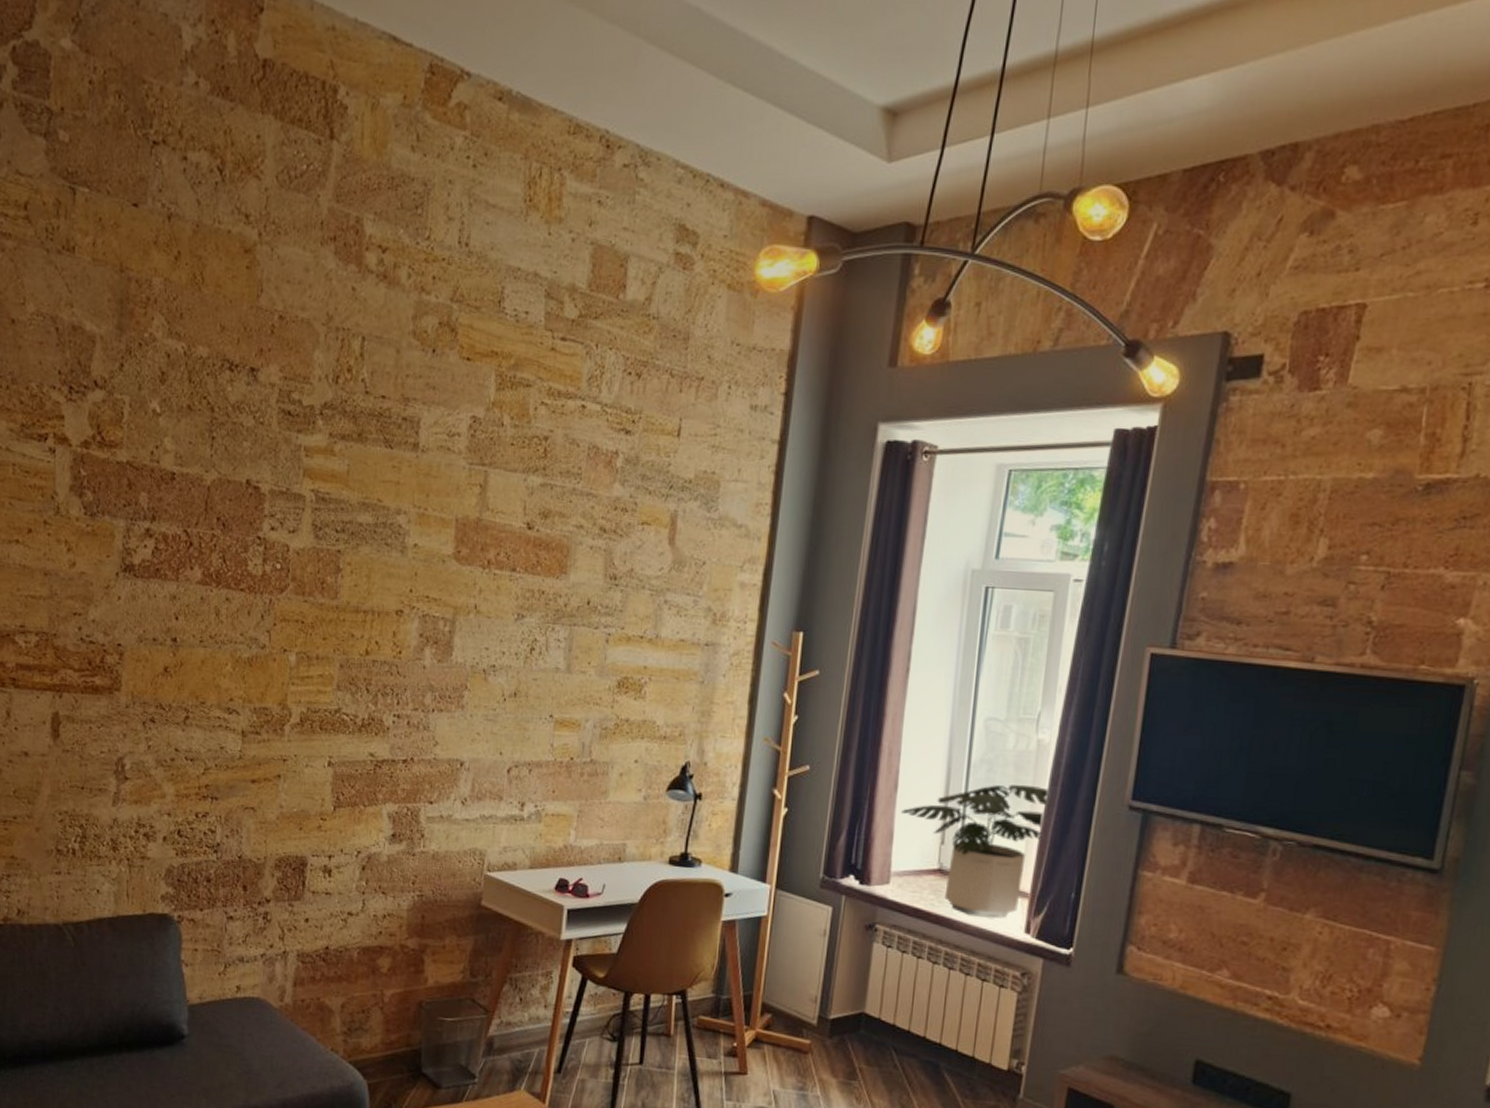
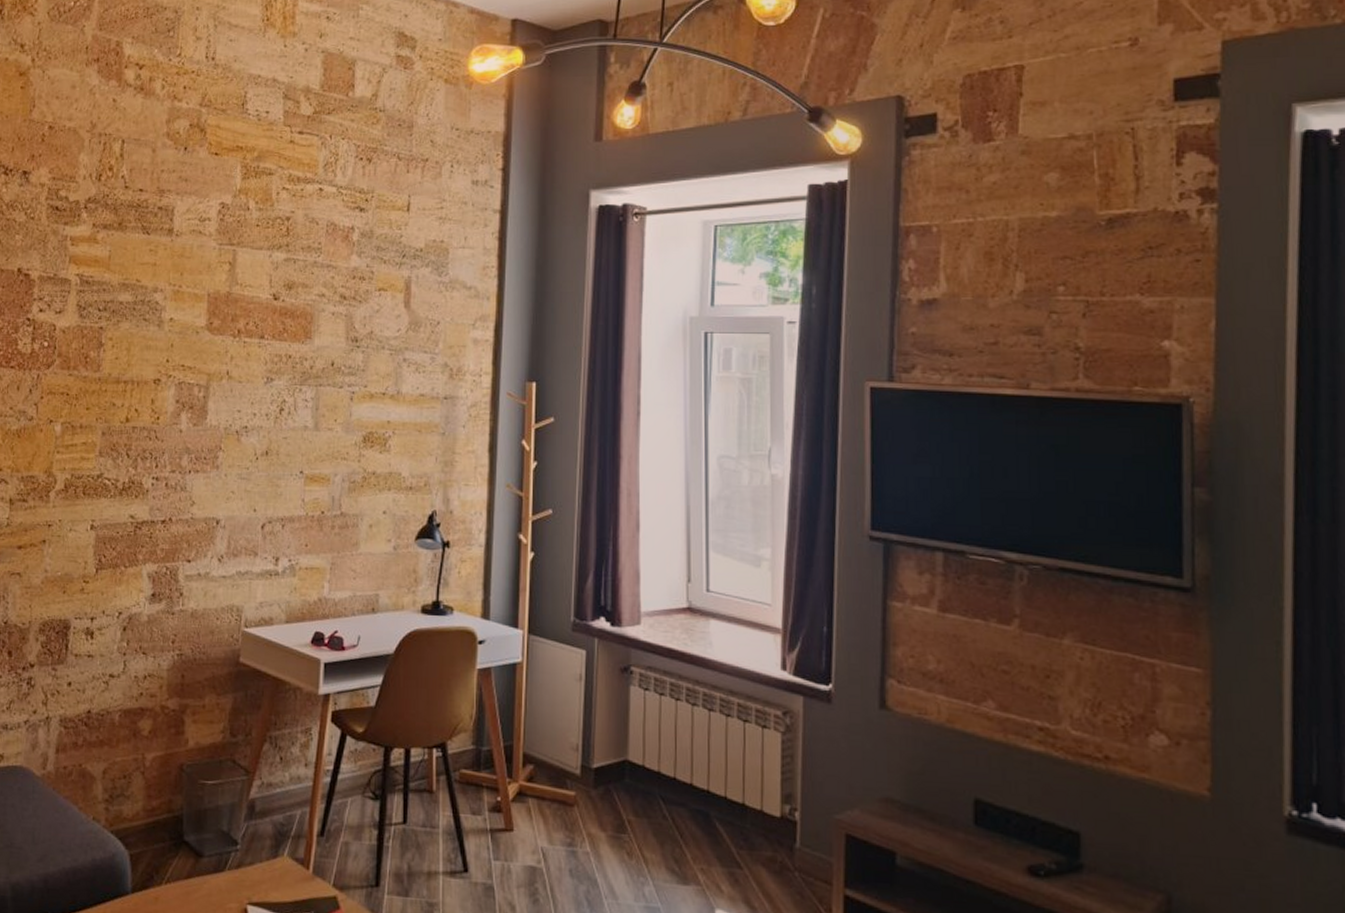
potted plant: present [901,785,1050,920] -> none [646,520,790,657]

